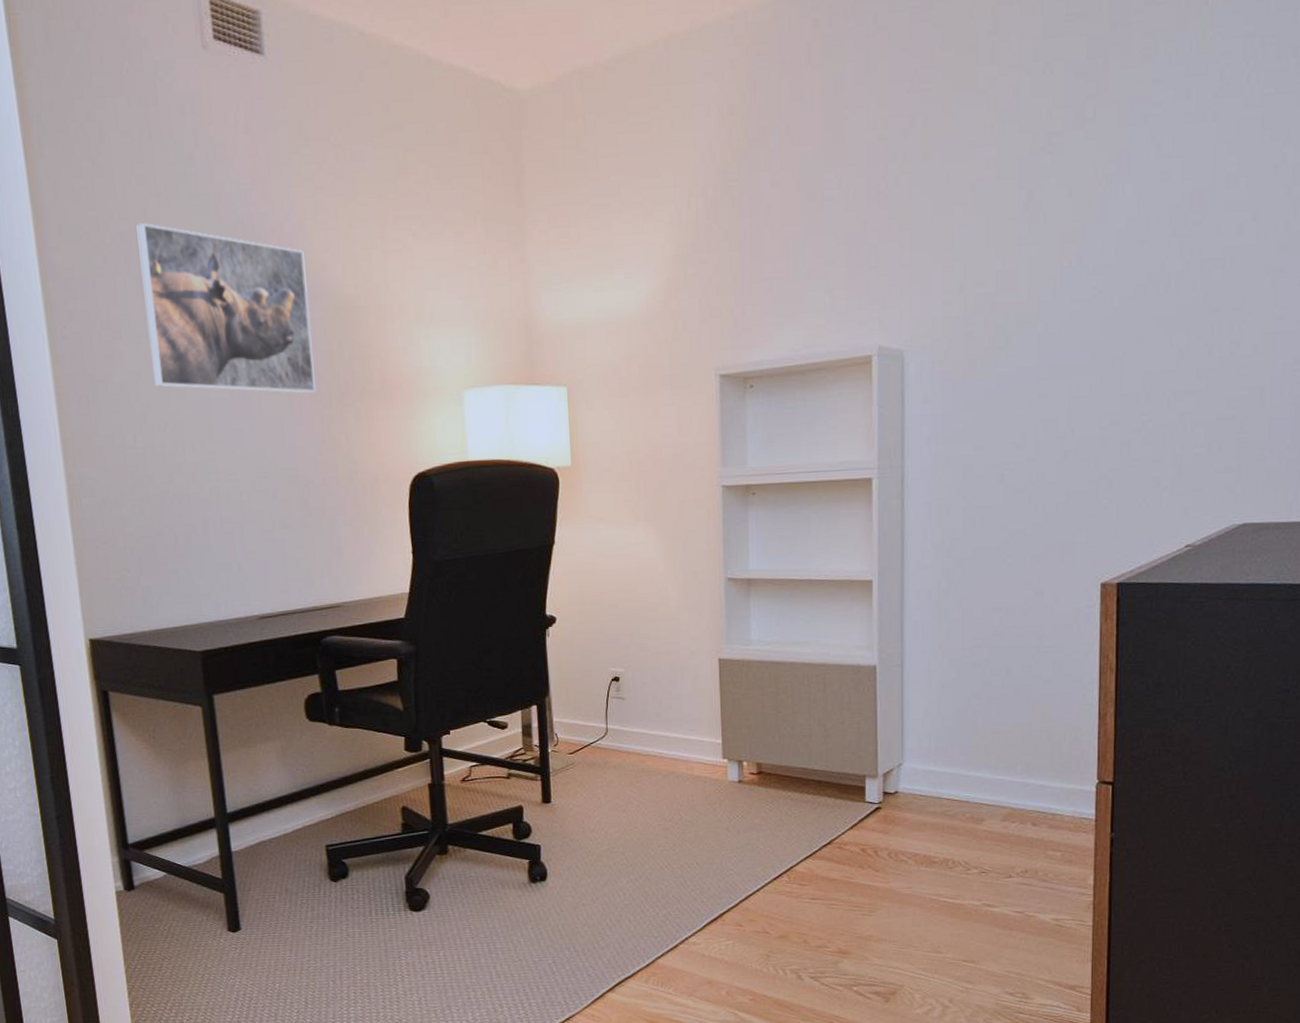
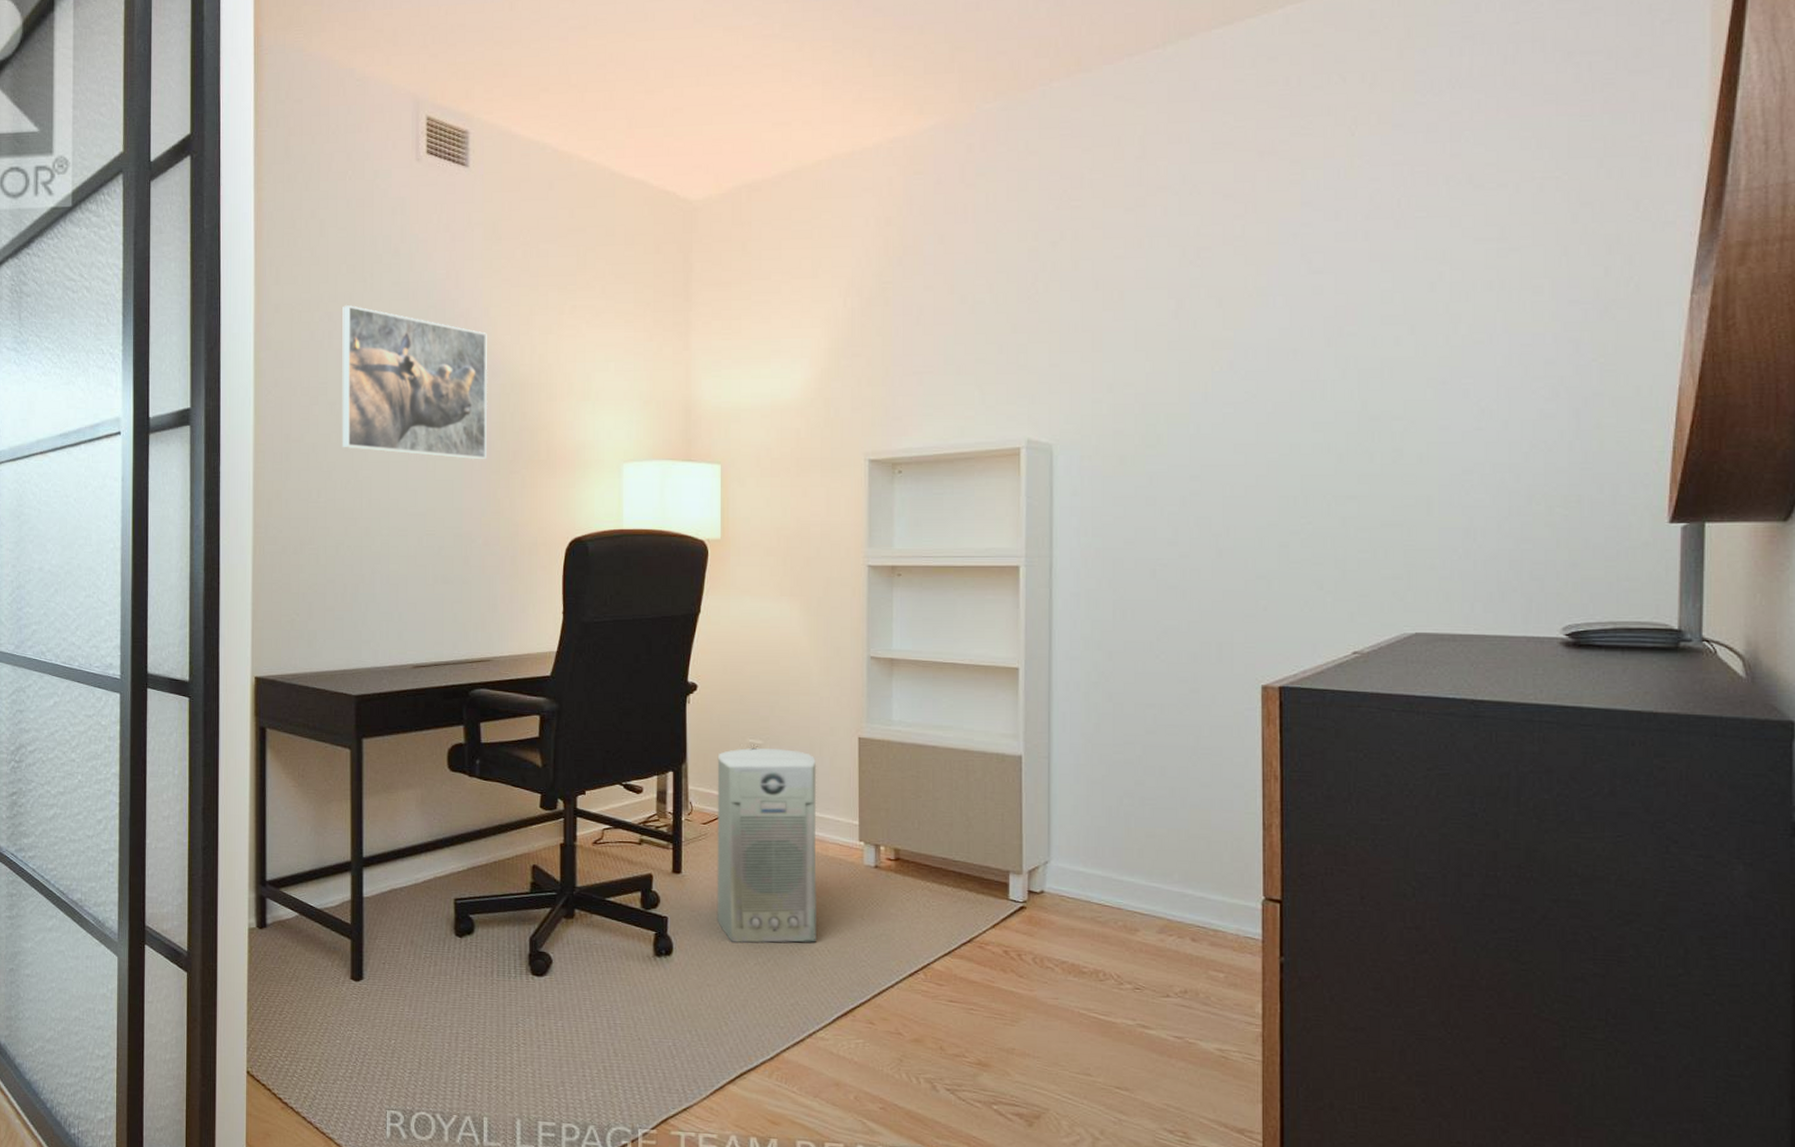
air purifier: none [580,675,685,864] -> present [716,748,817,944]

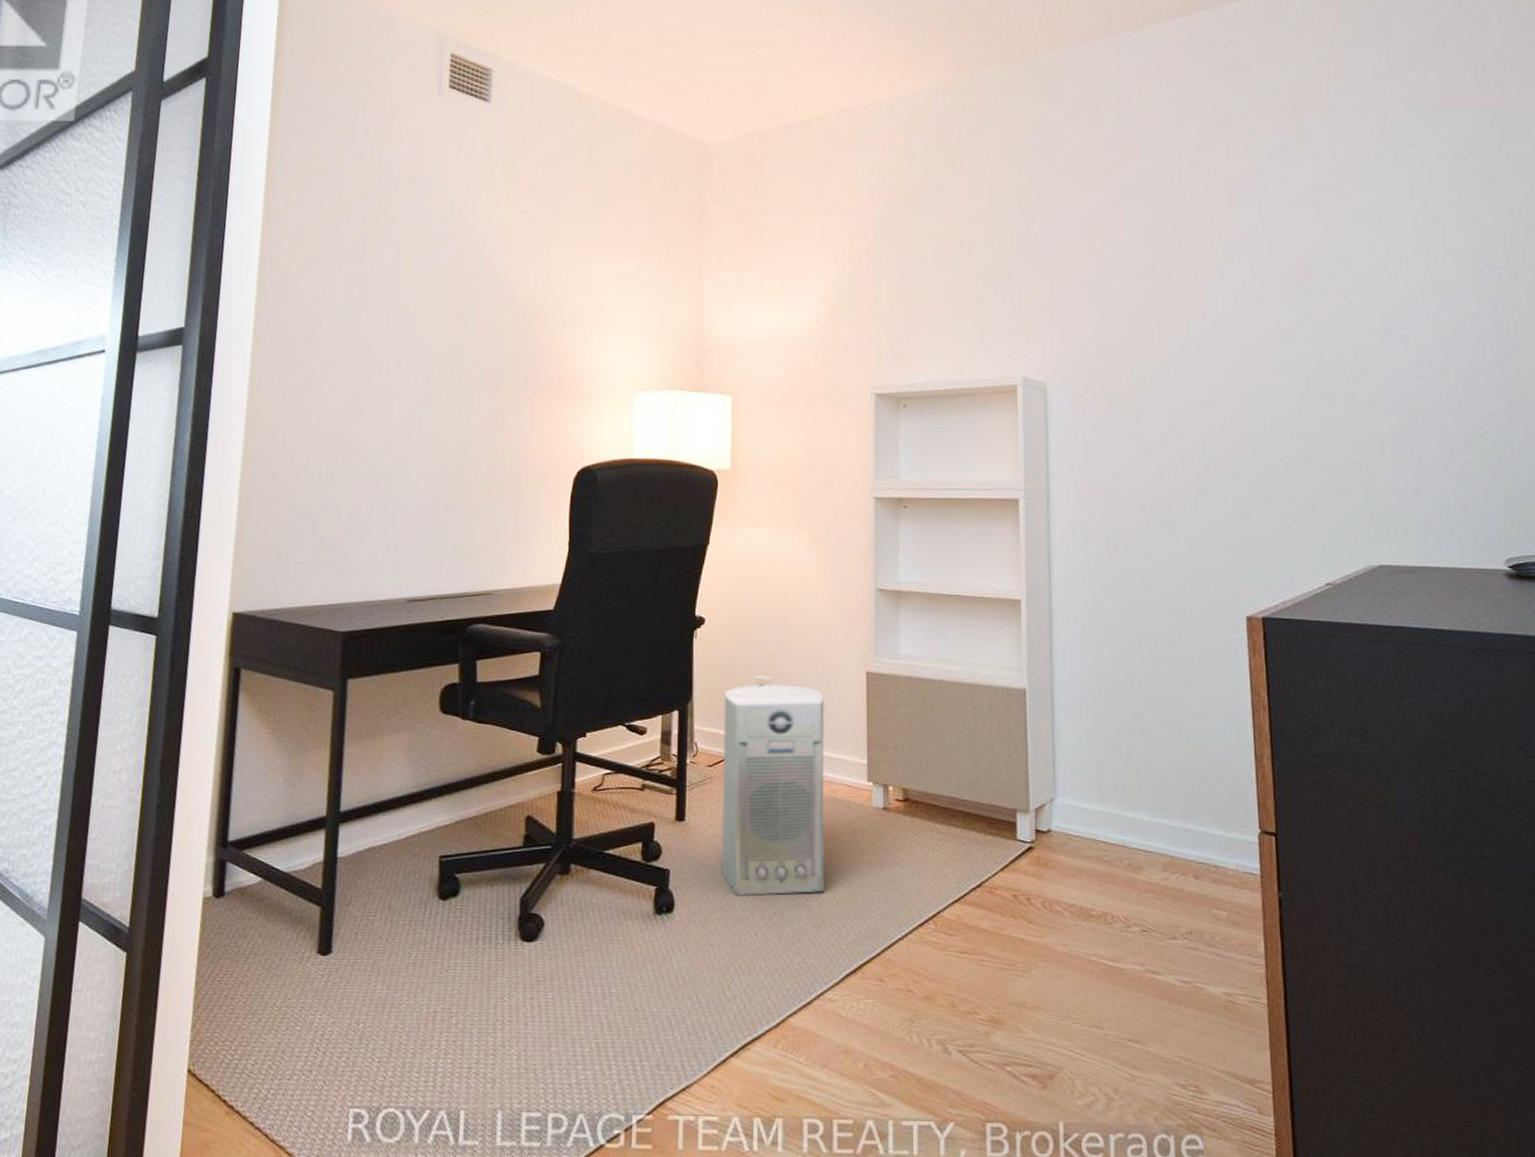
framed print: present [342,305,488,460] -> none [345,229,502,387]

